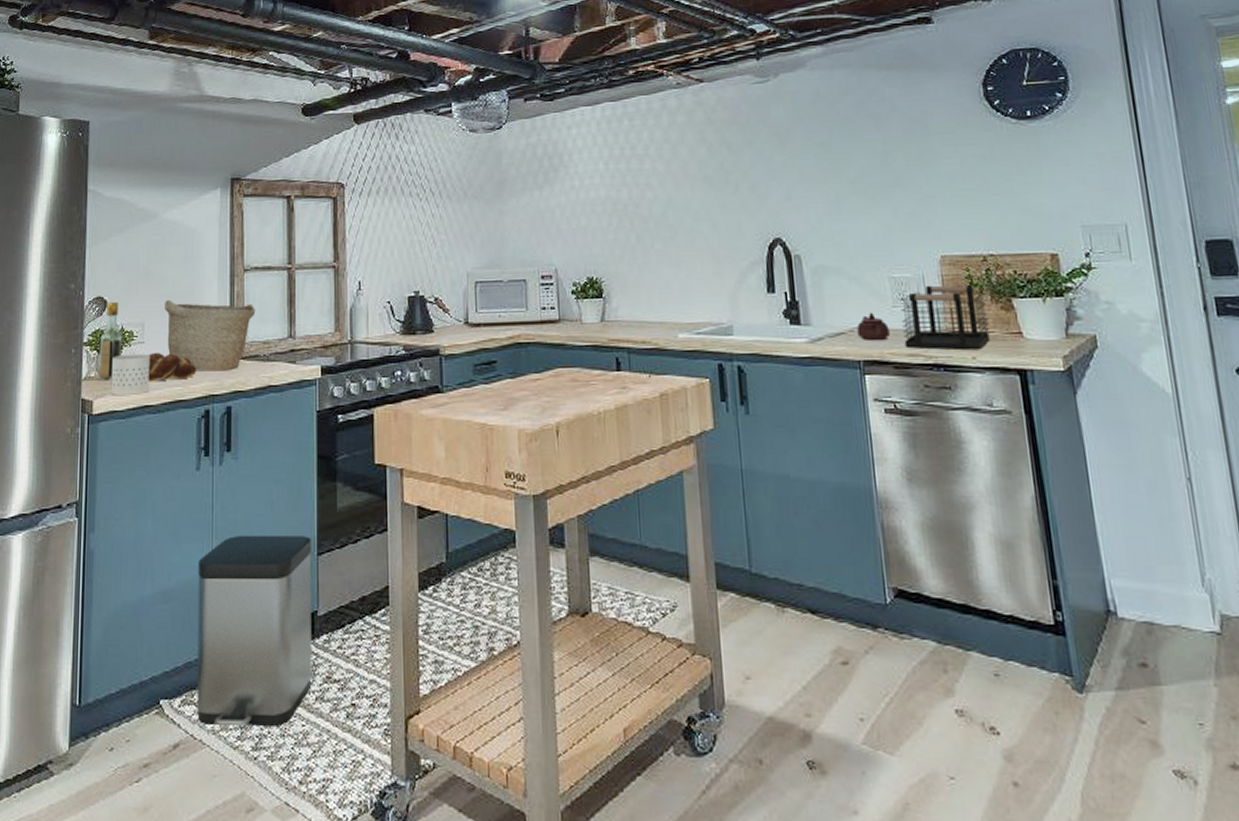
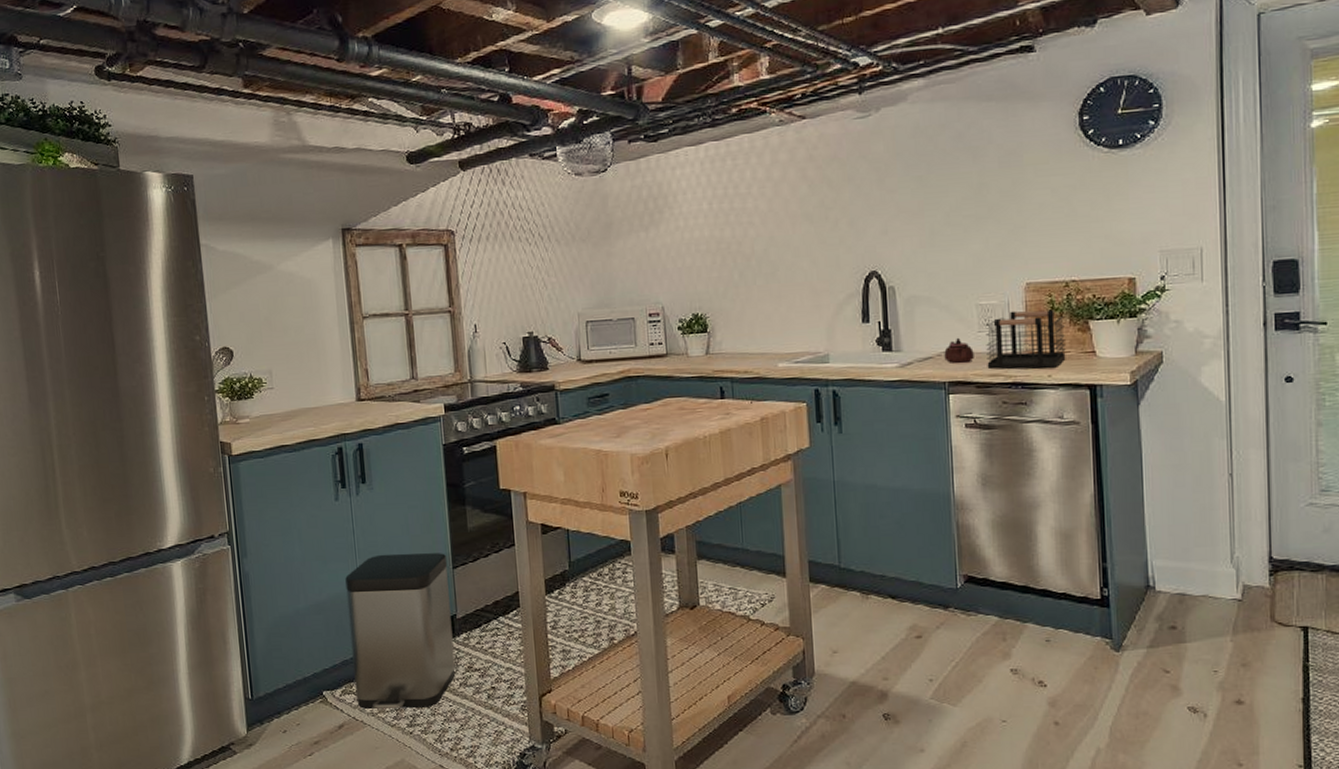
bottle: present [98,301,123,382] -> none [230,351,254,425]
mug: present [110,353,150,397] -> none [244,398,284,438]
bread loaf: present [148,353,196,382] -> none [279,397,326,424]
basket: present [165,299,256,372] -> none [289,347,378,413]

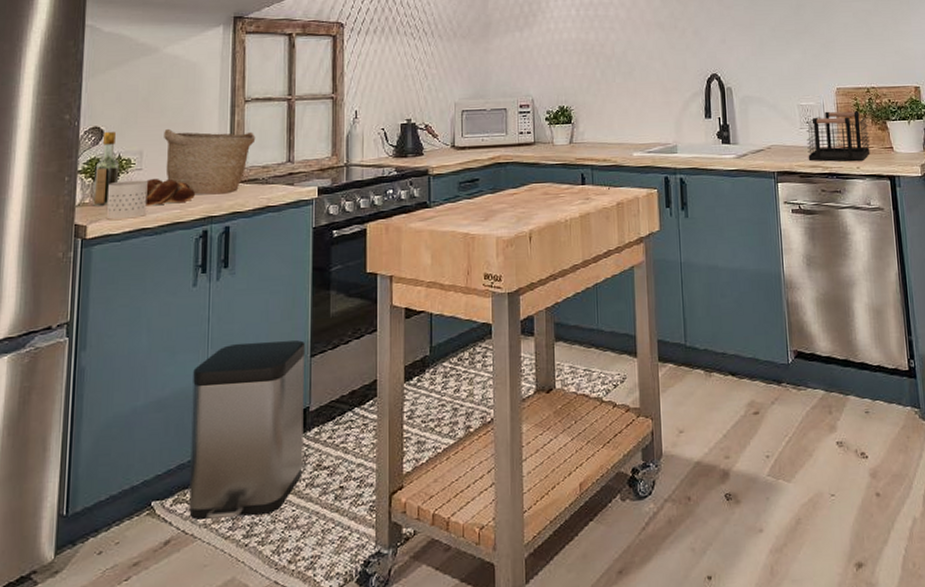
bottle: none [230,351,254,425] -> present [93,131,120,207]
mug: none [244,398,284,438] -> present [106,180,148,221]
bread loaf: none [279,397,326,424] -> present [145,179,195,206]
basket: none [289,347,378,413] -> present [164,128,256,195]
teapot: present [944,337,974,363] -> none [773,133,797,155]

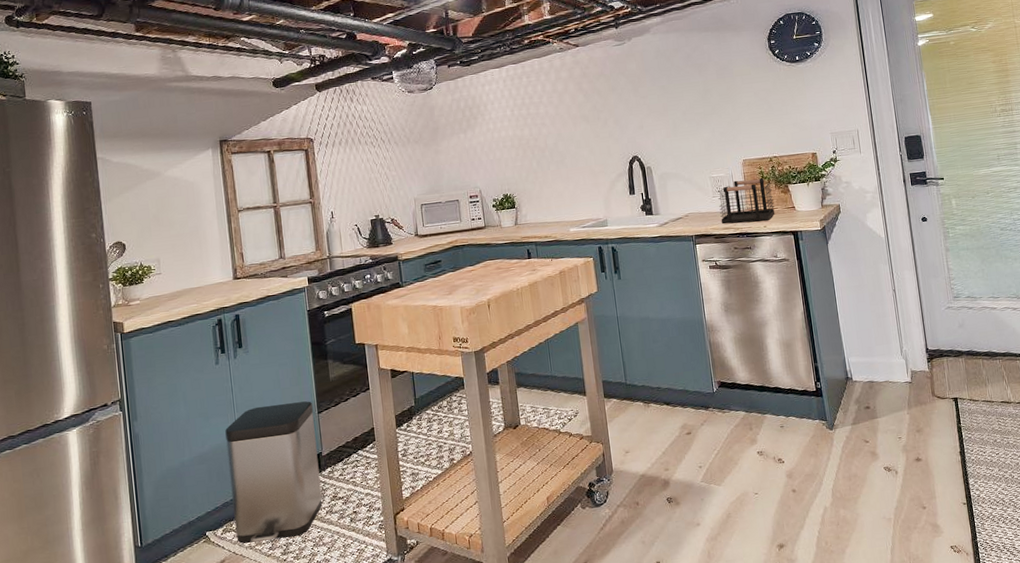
bottle: present [93,131,120,207] -> none [123,244,144,306]
mug: present [106,180,148,221] -> none [135,282,170,317]
bread loaf: present [145,179,195,206] -> none [166,280,207,303]
basket: present [164,128,256,195] -> none [175,236,251,291]

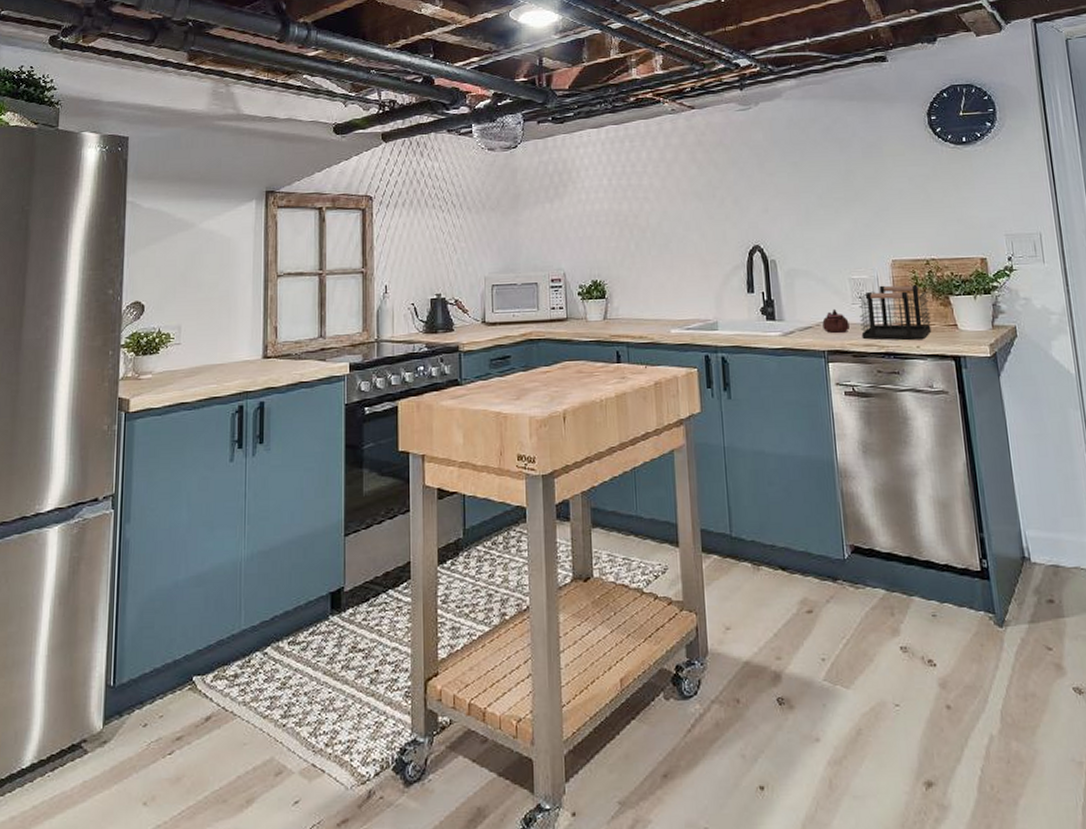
pedal bin: present [225,401,322,544] -> none [229,519,338,697]
teapot: none [690,202,712,221] -> present [822,308,850,333]

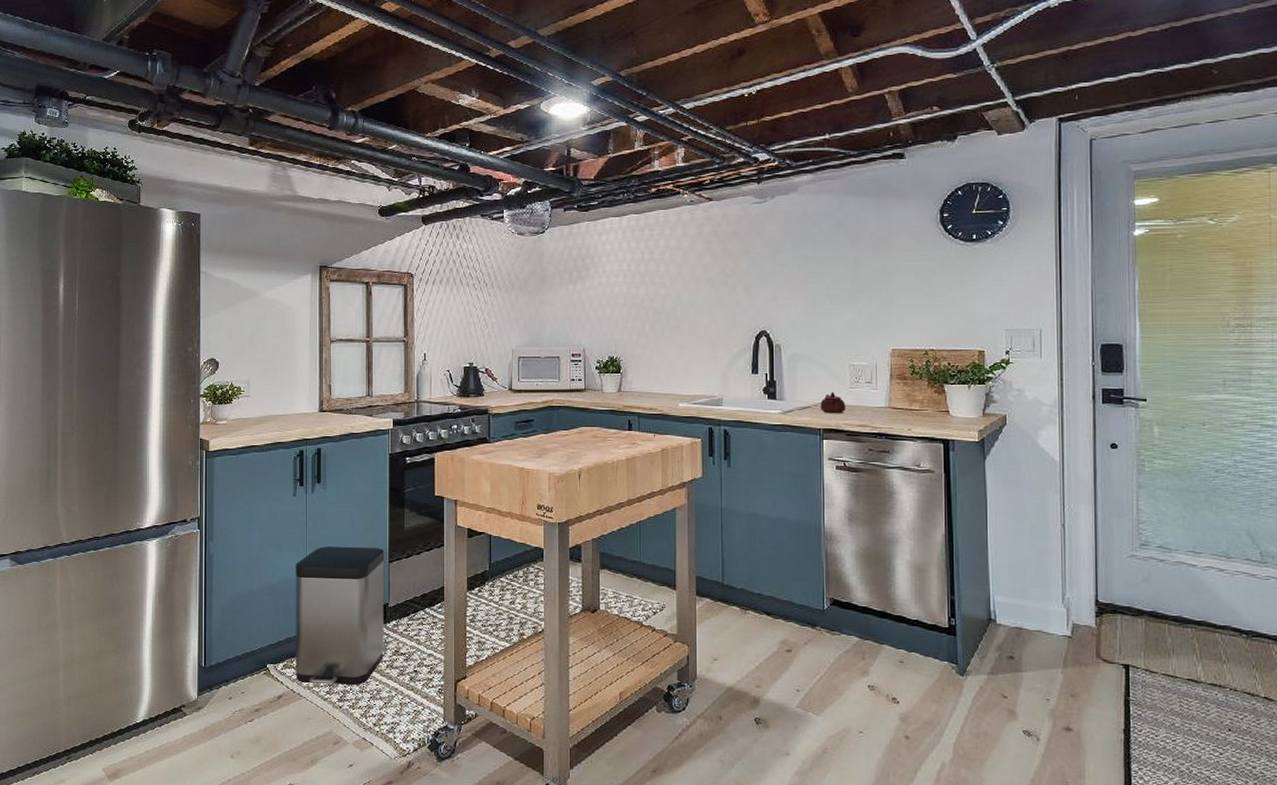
pedal bin: none [229,519,338,697] -> present [296,547,384,685]
dish rack: present [859,285,932,341] -> none [856,372,924,424]

